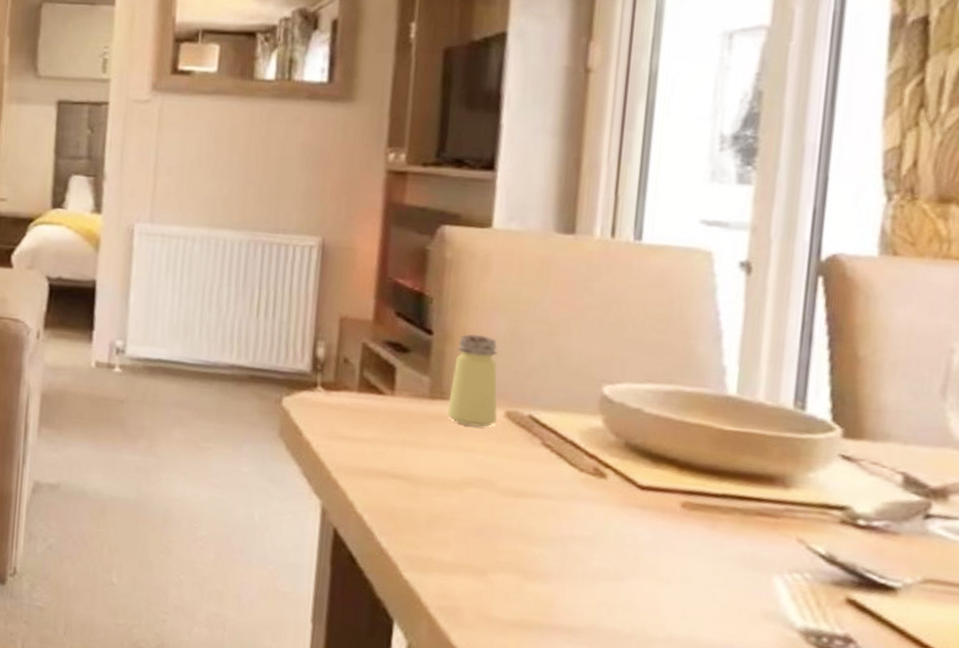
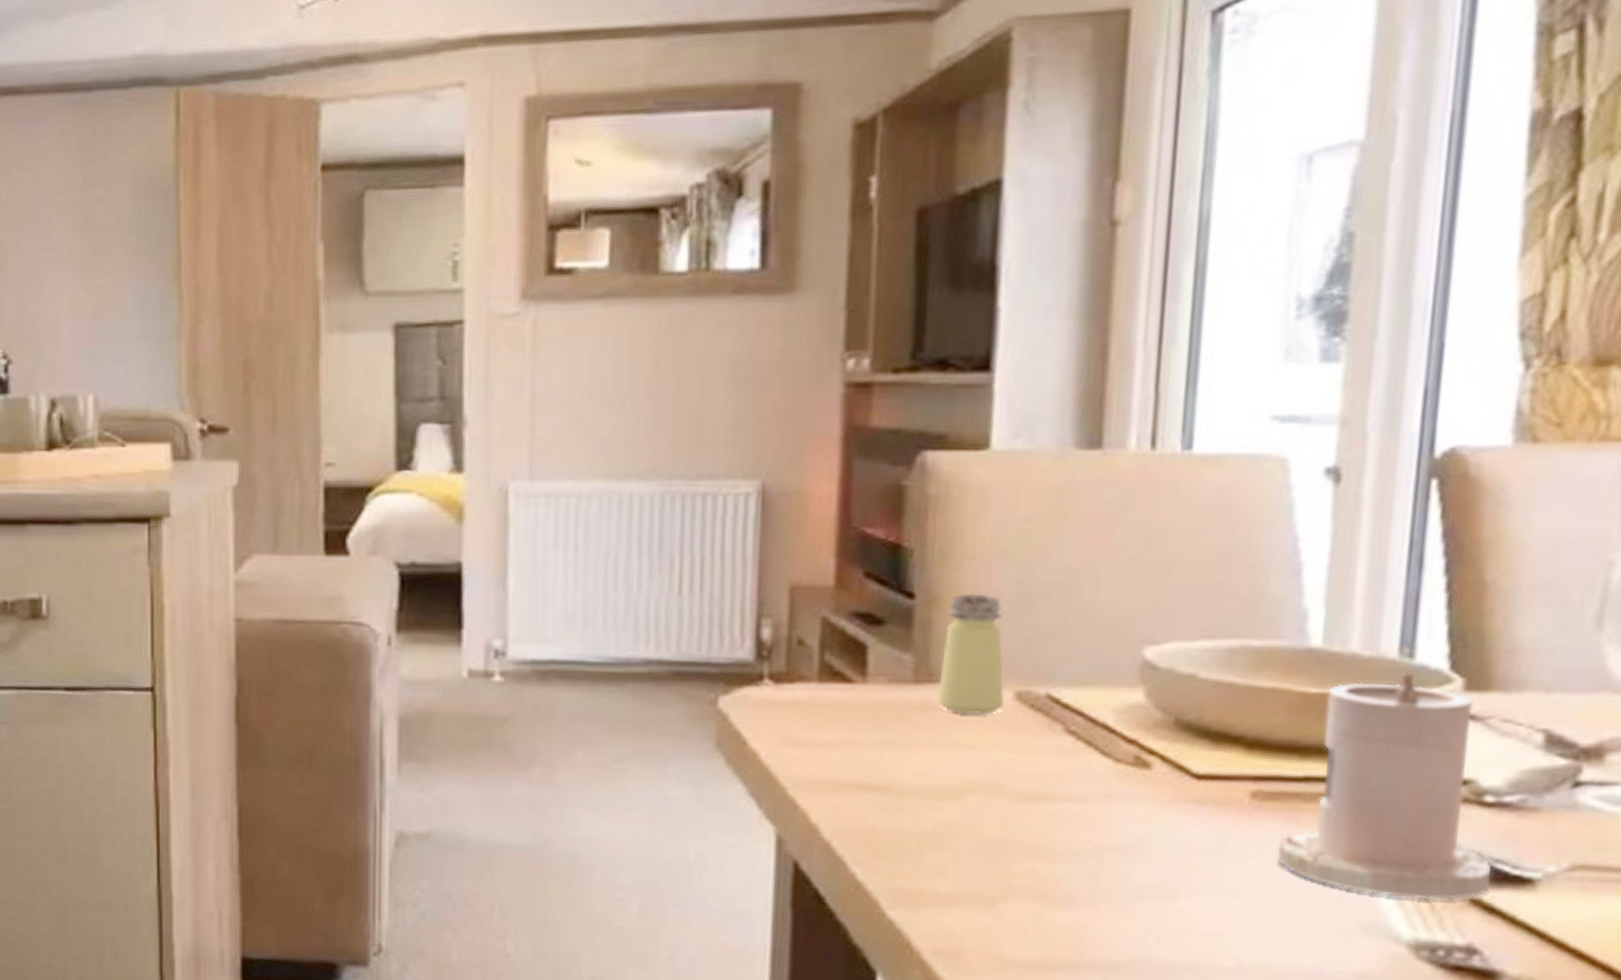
candle: none [700,420,863,600] -> present [1276,672,1492,901]

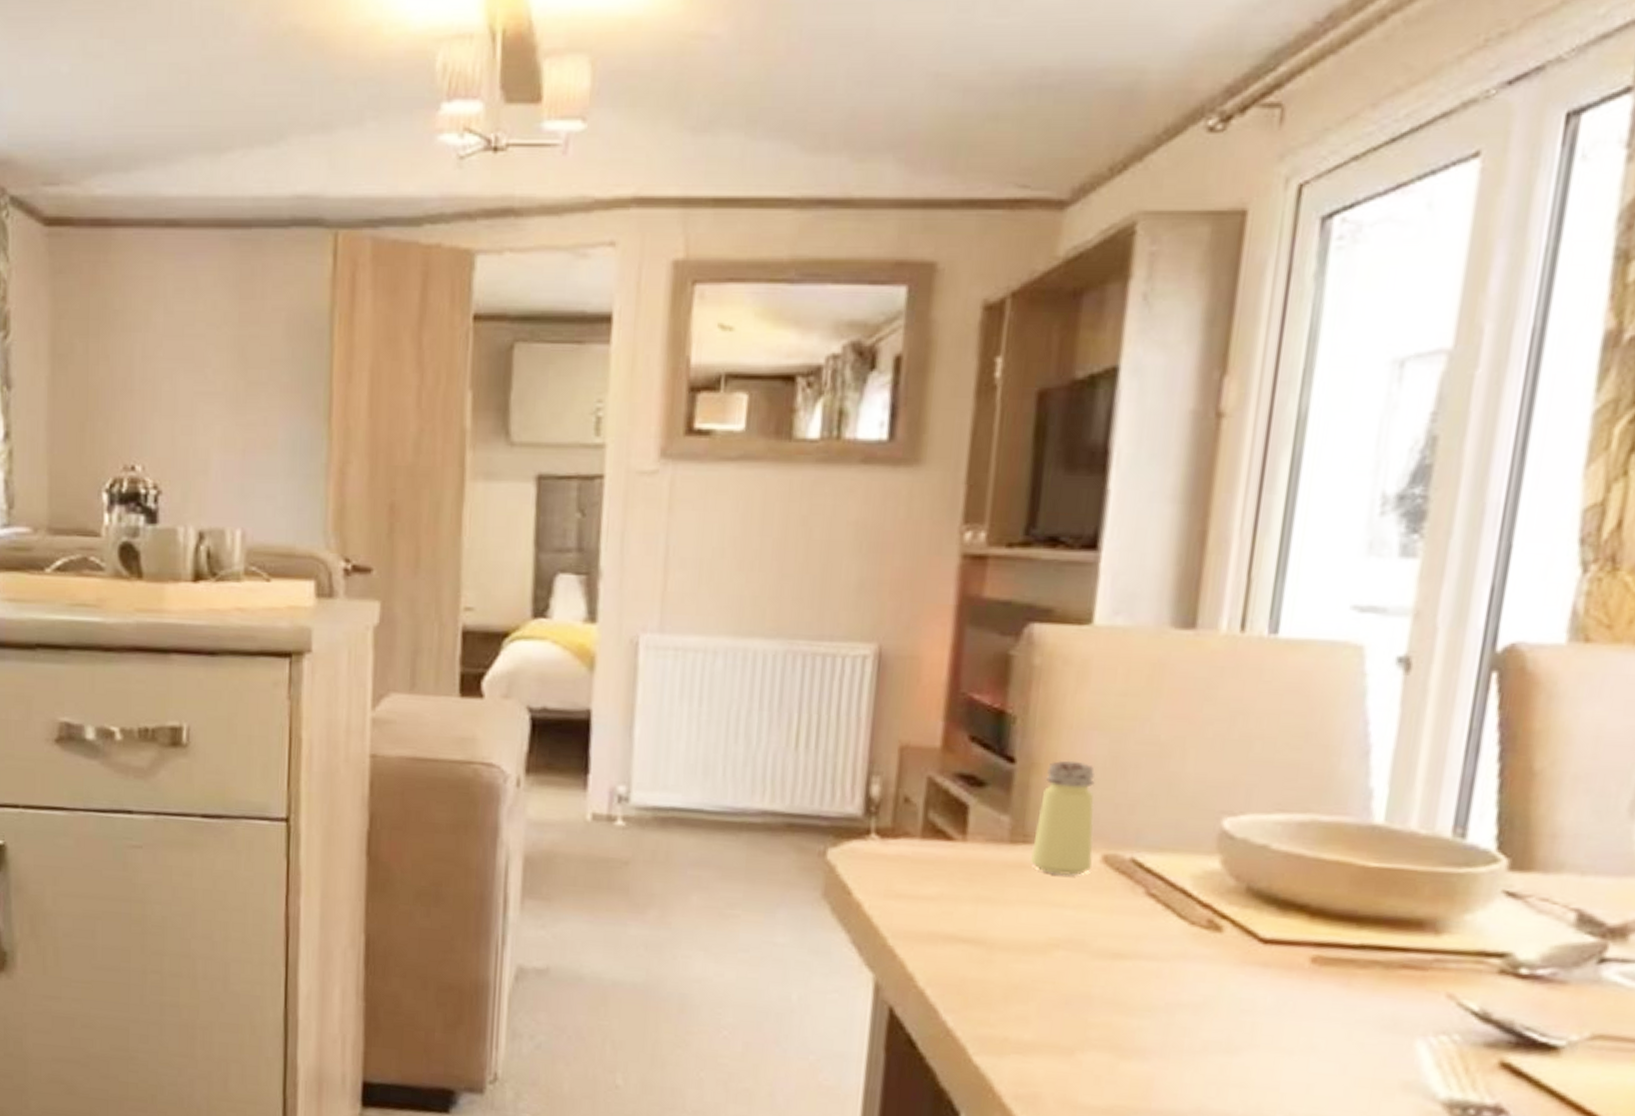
candle: present [1276,672,1492,901] -> none [1330,851,1521,1064]

